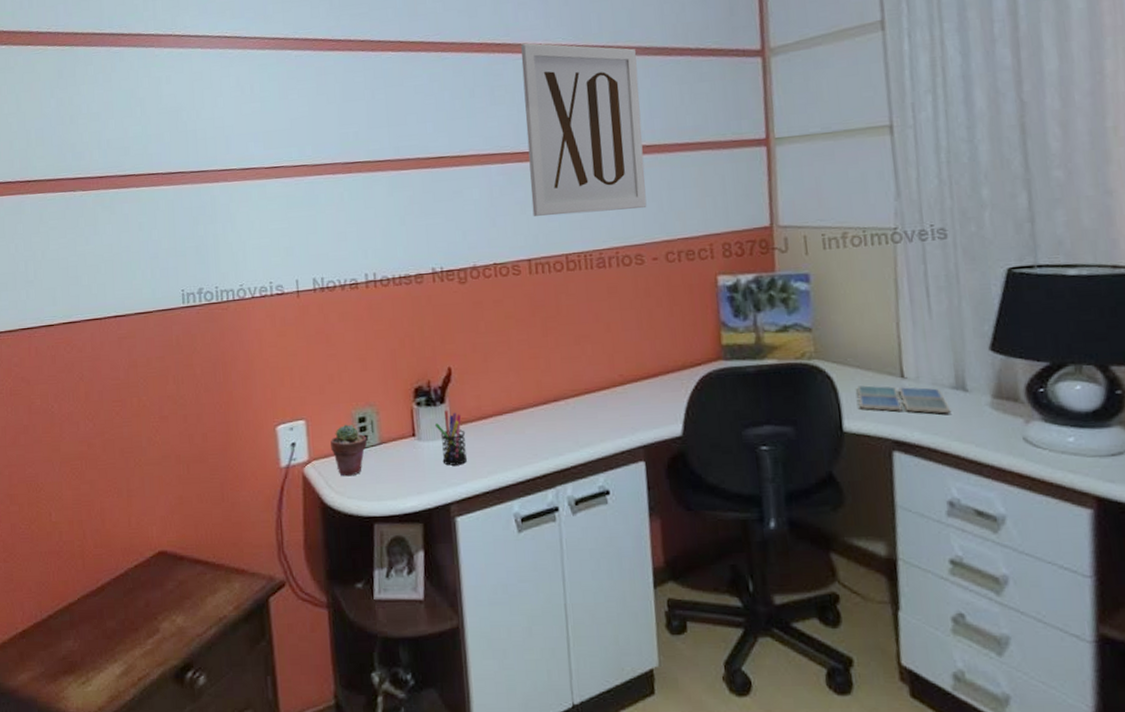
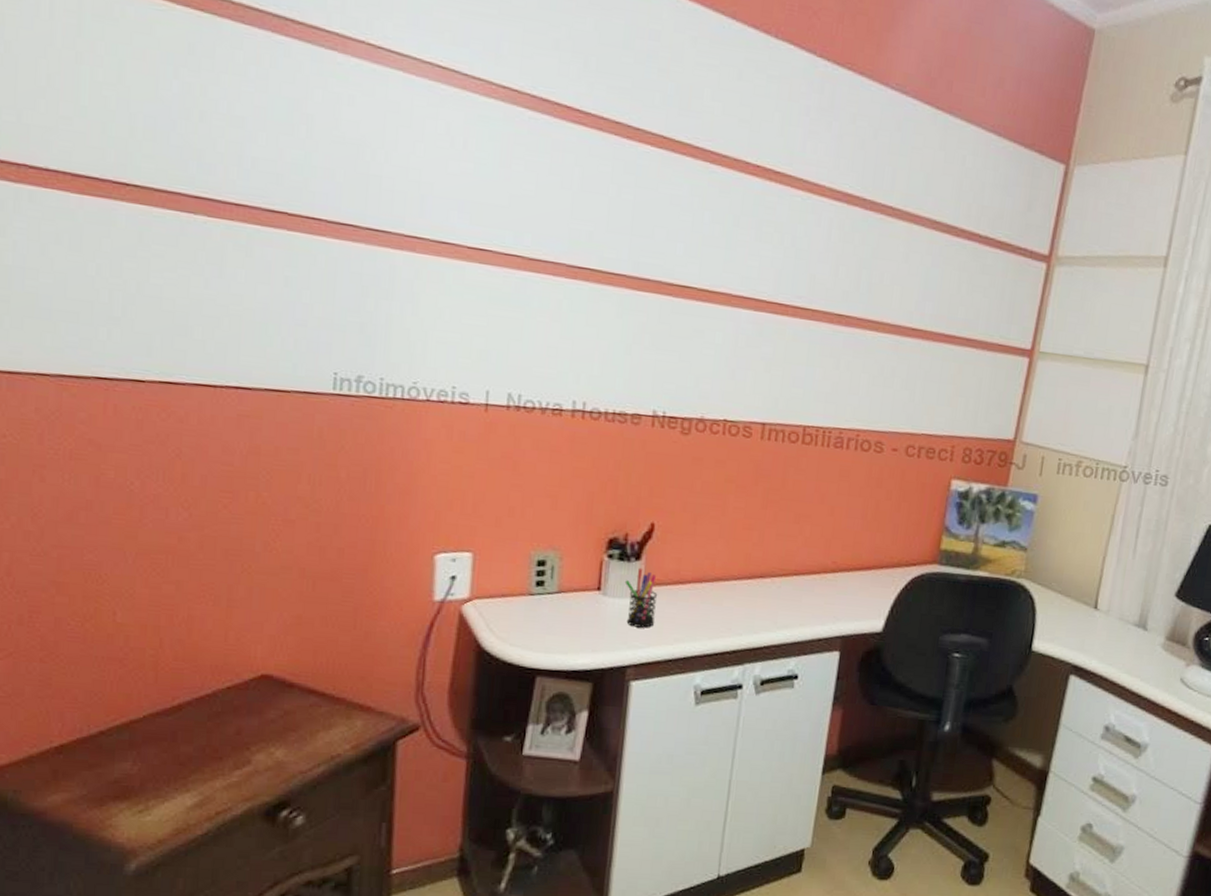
potted succulent: present [330,424,368,477] -> none [499,564,544,623]
wall art: present [520,43,647,216] -> none [777,179,925,395]
drink coaster: present [857,385,952,414] -> none [1052,610,1129,648]

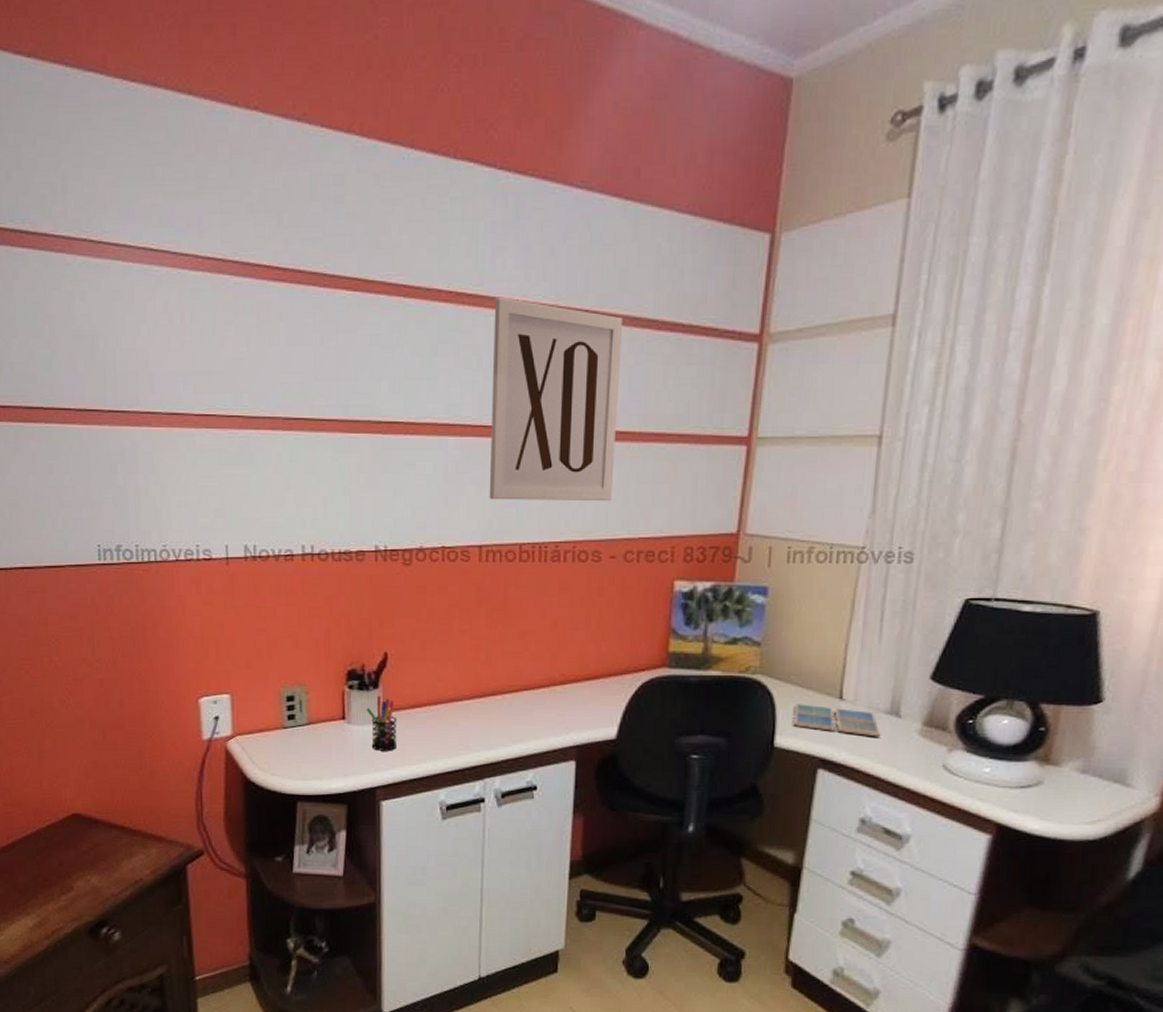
wall art: none [777,179,925,395] -> present [489,297,624,502]
drink coaster: none [1052,610,1129,648] -> present [794,704,881,737]

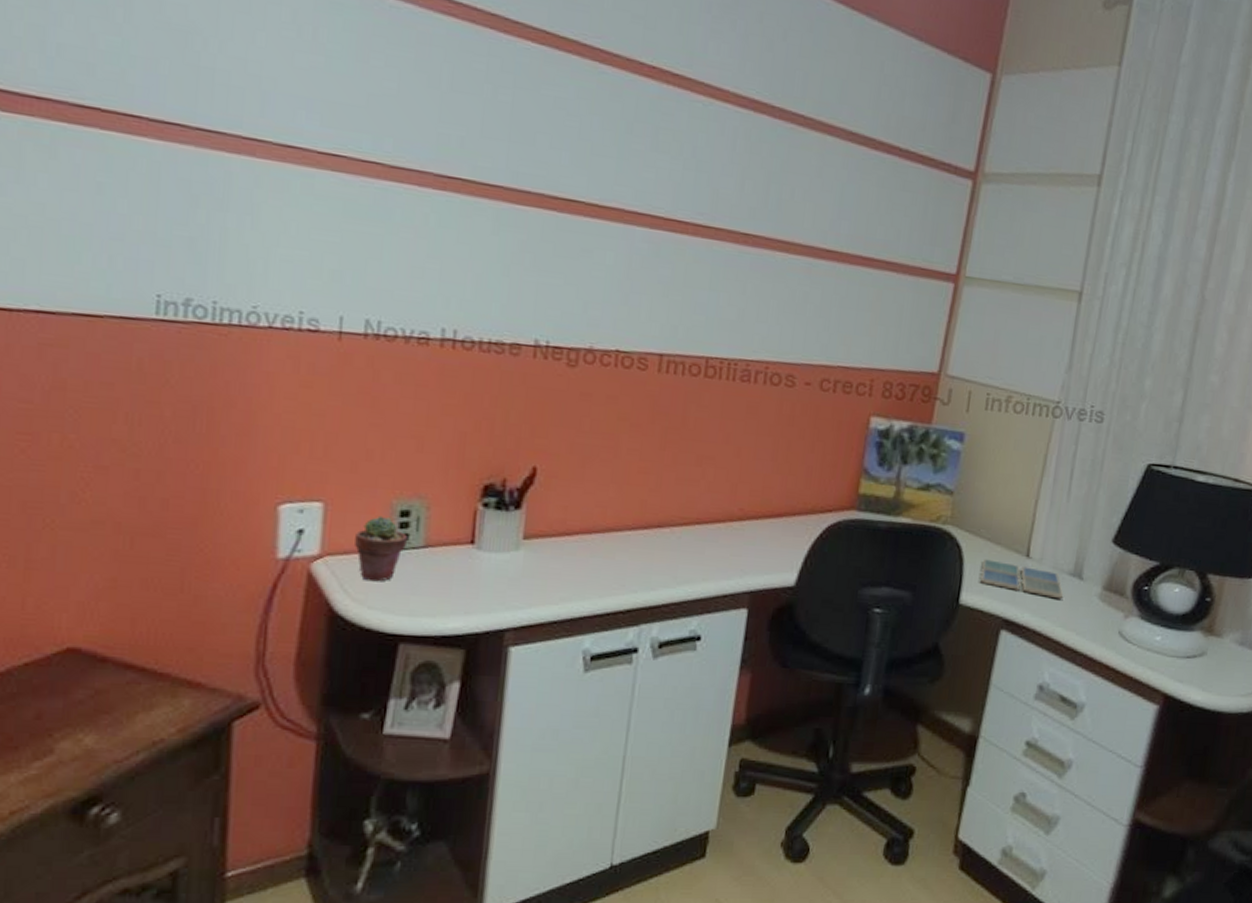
potted succulent: none [256,701,295,754] -> present [355,515,409,582]
pen holder: present [366,695,397,751] -> none [502,517,541,586]
wall art: present [489,297,624,502] -> none [676,83,840,323]

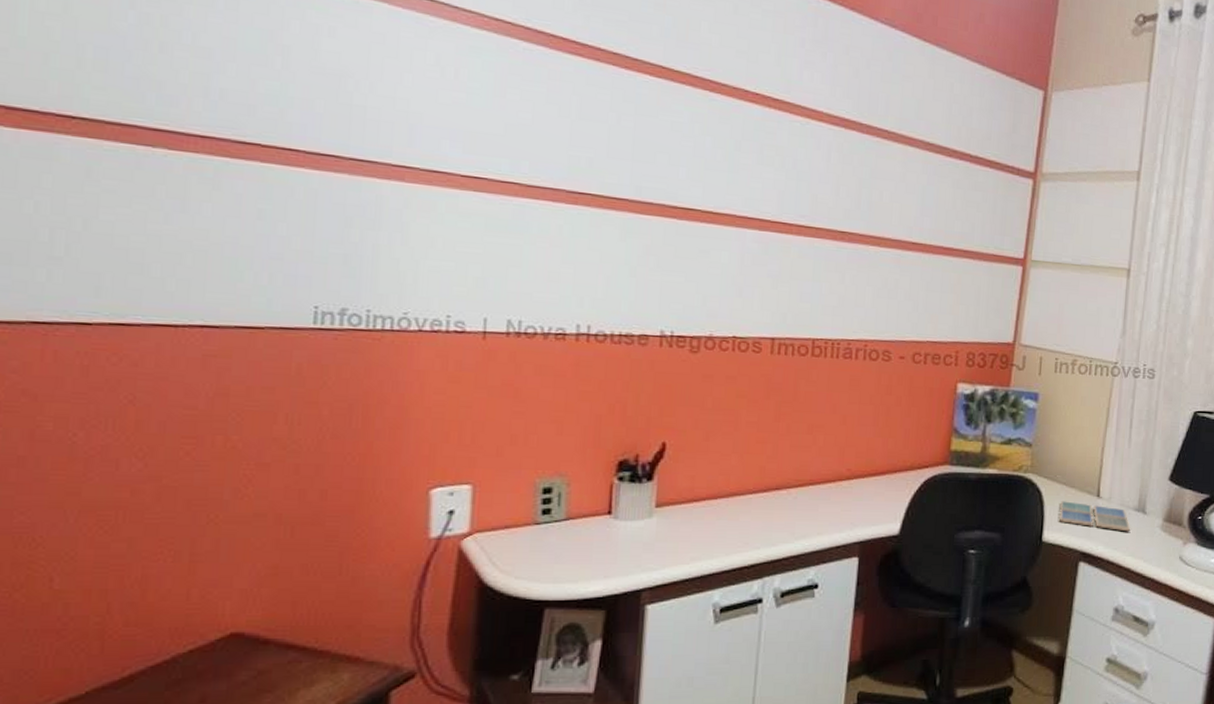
potted succulent: present [355,515,409,582] -> none [502,494,551,554]

